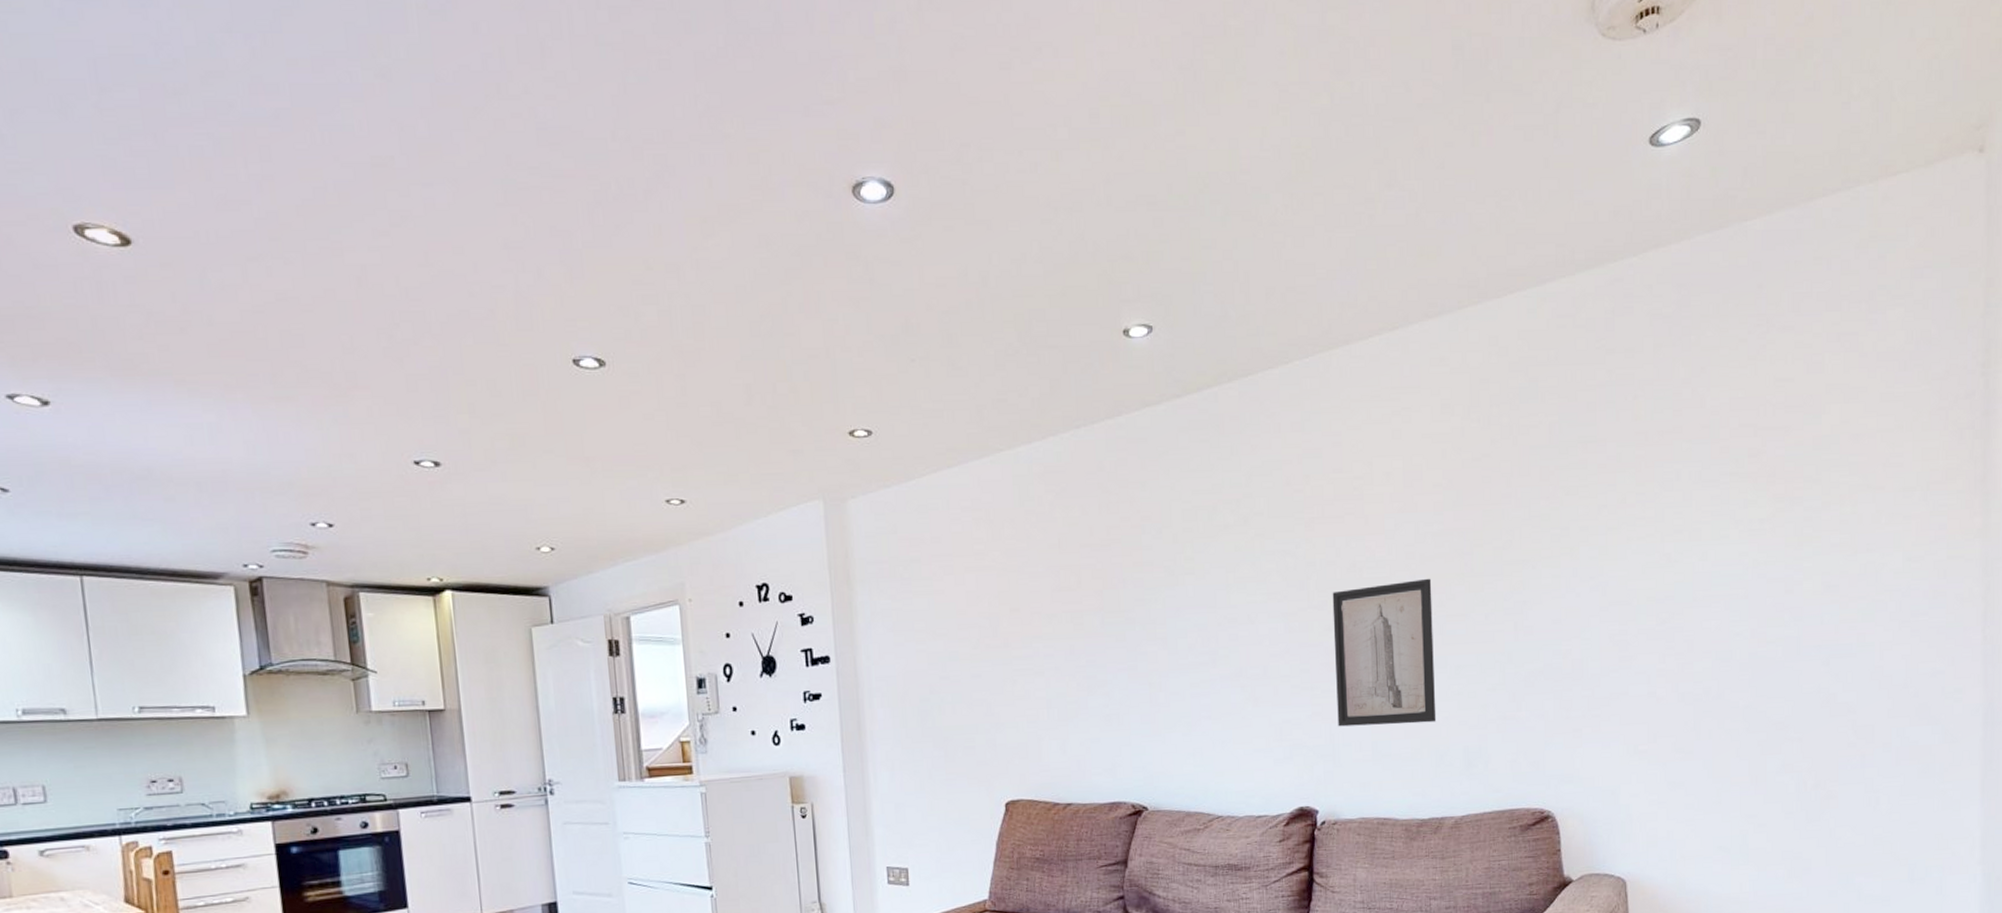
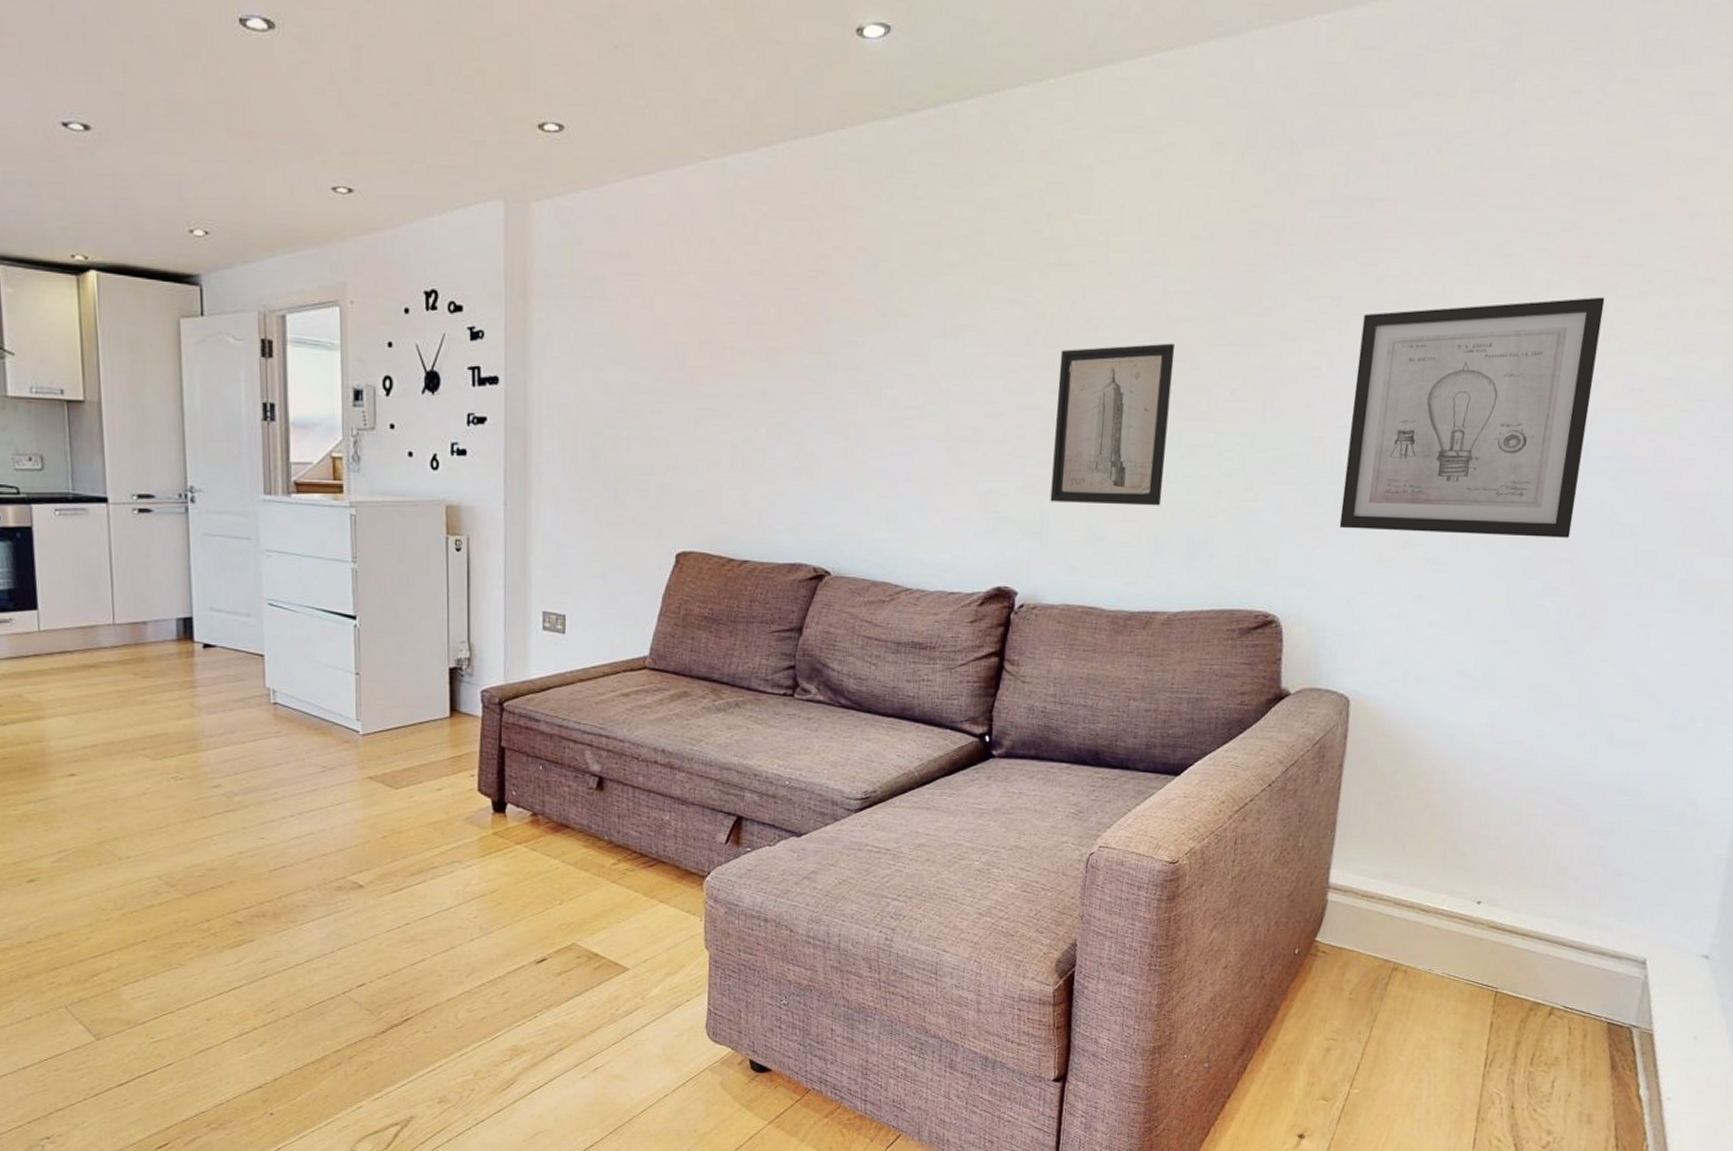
wall art: none [1591,509,1796,728] -> present [1339,297,1605,538]

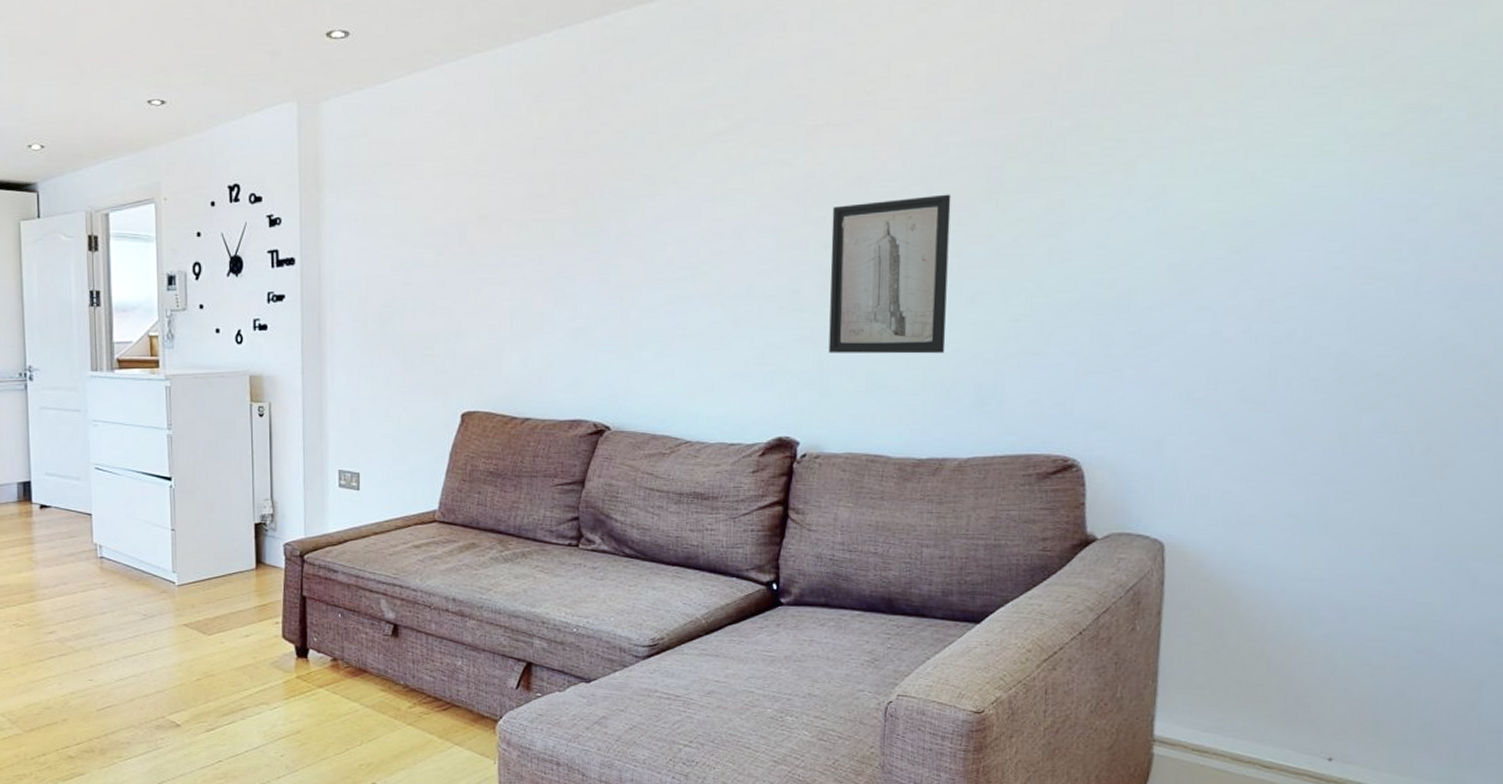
wall art: present [1339,297,1605,538] -> none [1140,122,1428,372]

